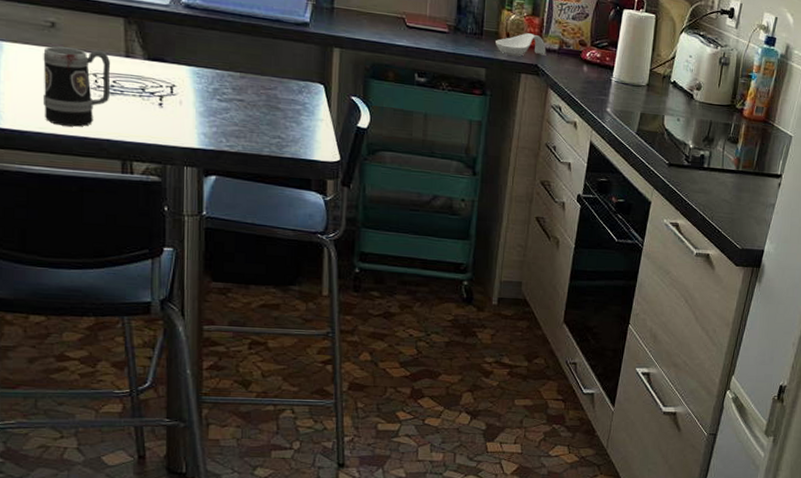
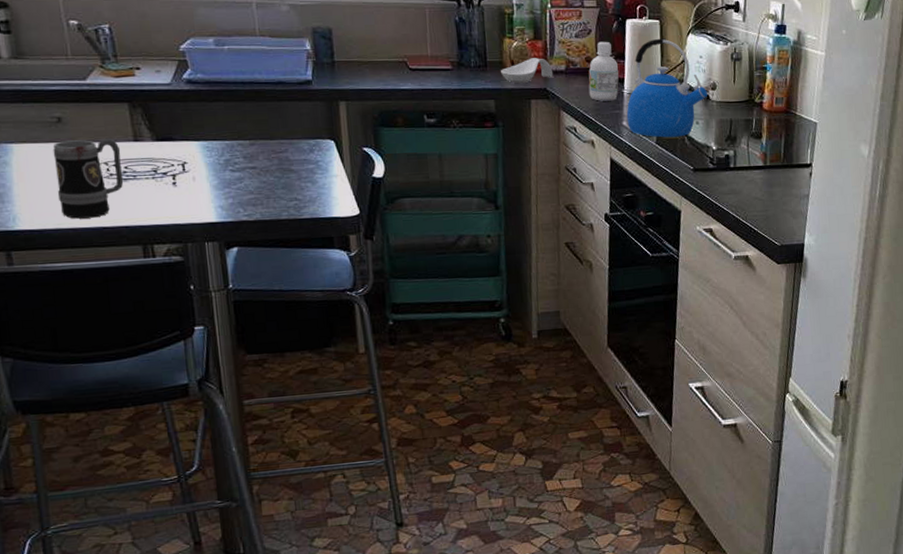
bottle: none [578,27,610,86] -> present [588,41,619,101]
kettle: none [611,32,692,131] -> present [626,38,707,138]

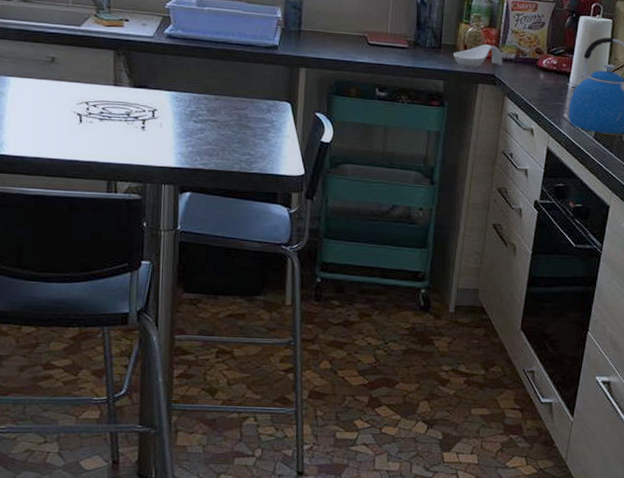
mug: present [53,137,124,219] -> none [41,79,101,151]
bottle: present [588,41,619,101] -> none [535,34,567,93]

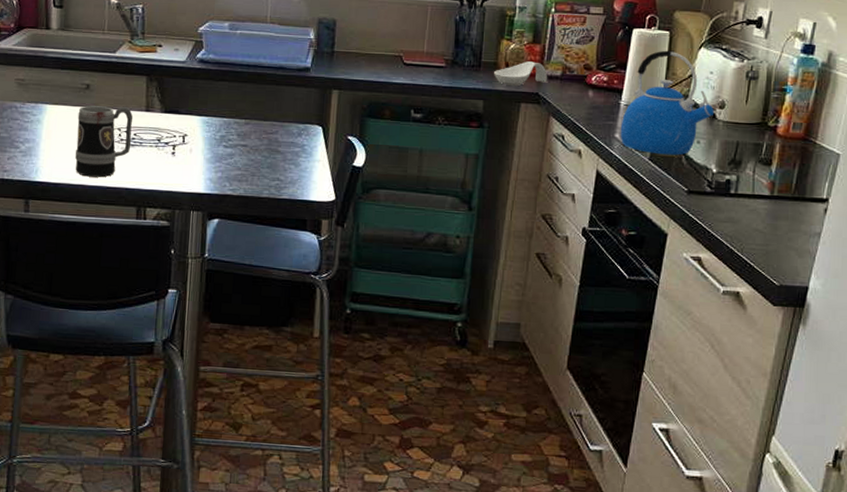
mug: none [41,79,101,151] -> present [75,106,133,178]

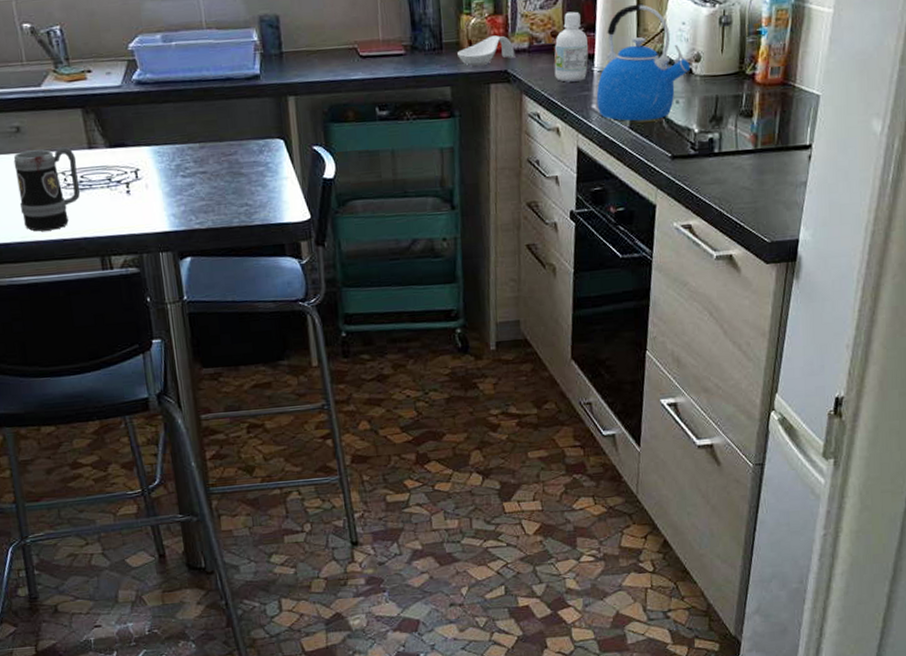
bottle: none [583,49,619,111] -> present [554,11,589,82]

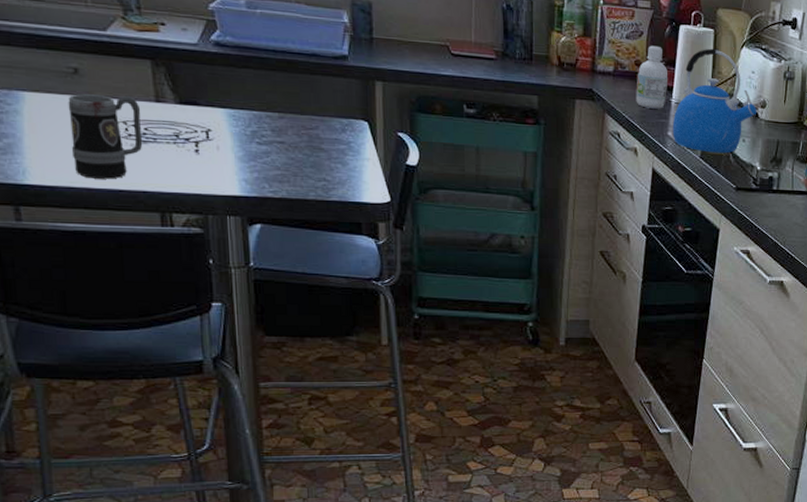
spoon rest: present [458,35,516,67] -> none [547,55,601,82]

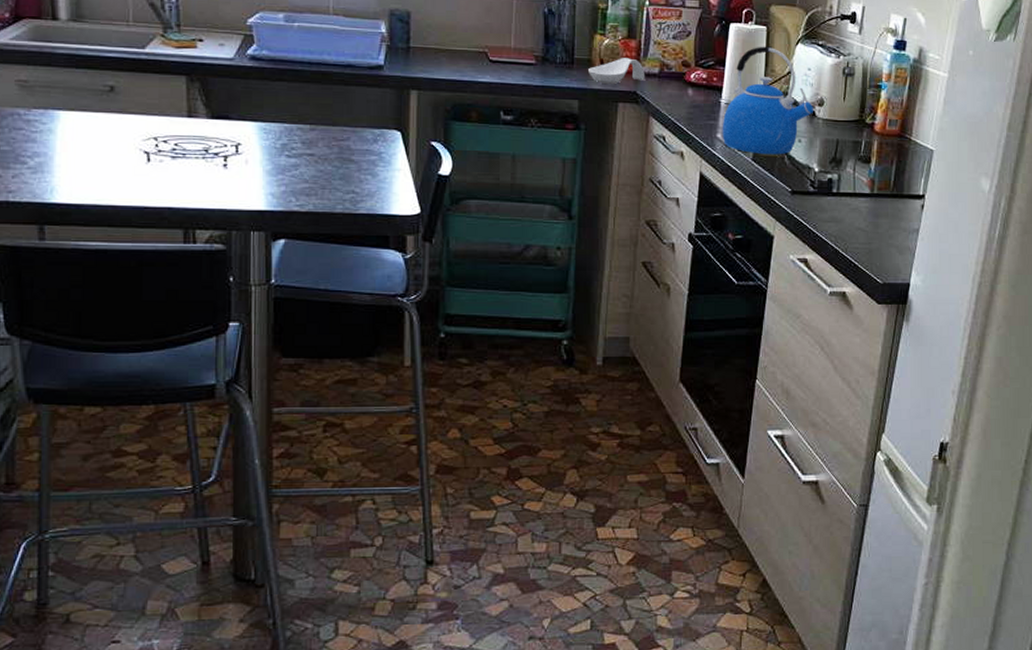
mug: present [68,94,143,179] -> none [100,111,173,196]
spoon rest: none [547,55,601,82] -> present [588,58,646,85]
bottle: present [636,45,669,109] -> none [683,45,718,110]

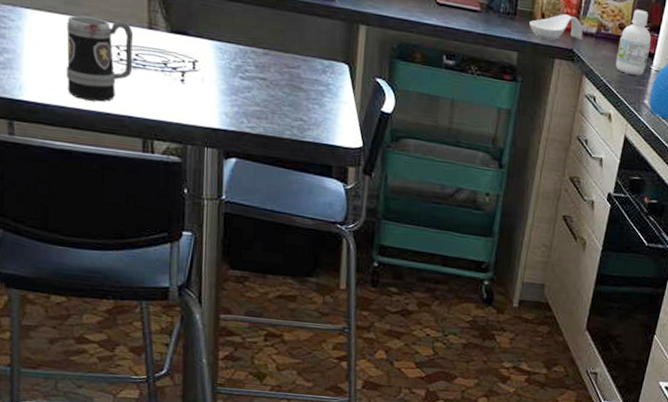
mug: none [100,111,173,196] -> present [65,15,134,102]
bottle: none [683,45,718,110] -> present [615,9,652,76]

